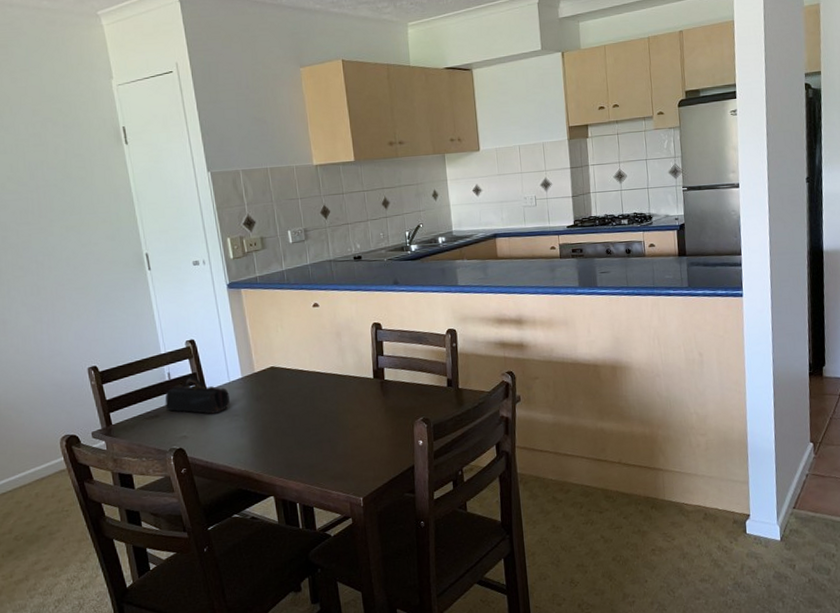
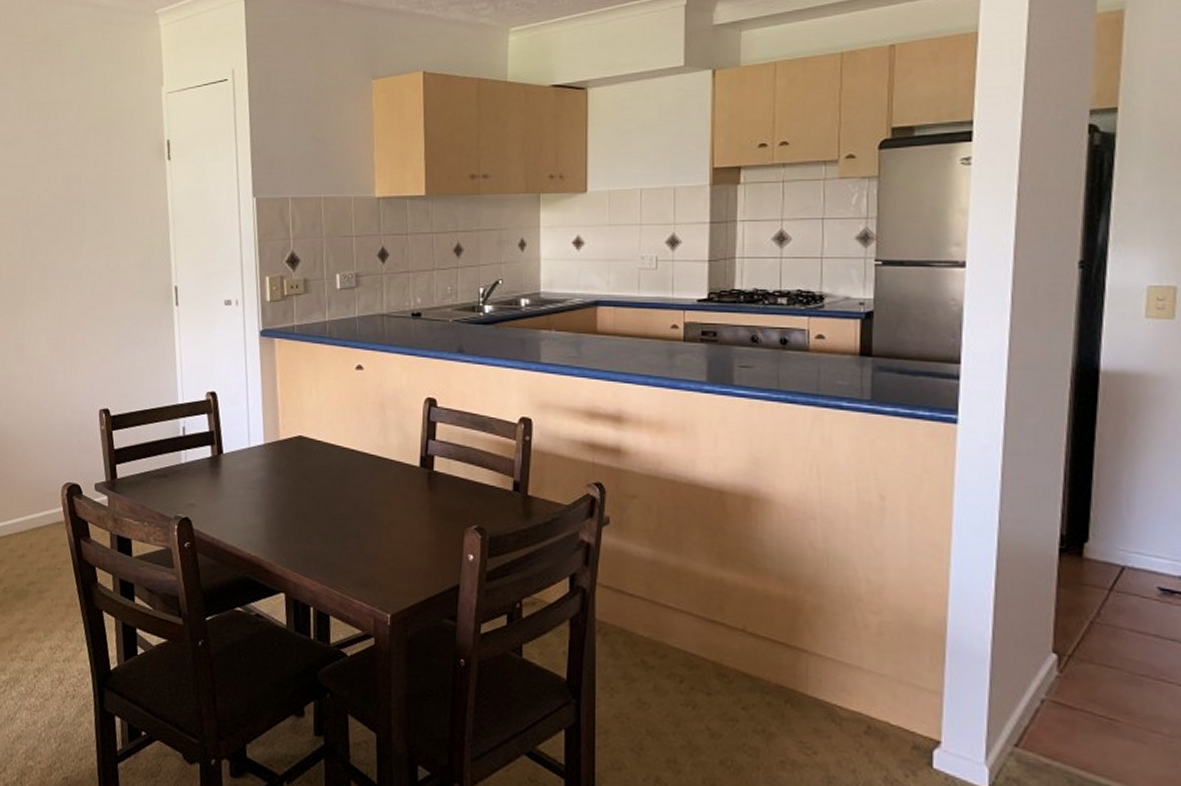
pencil case: present [164,377,230,414] -> none [175,436,247,483]

